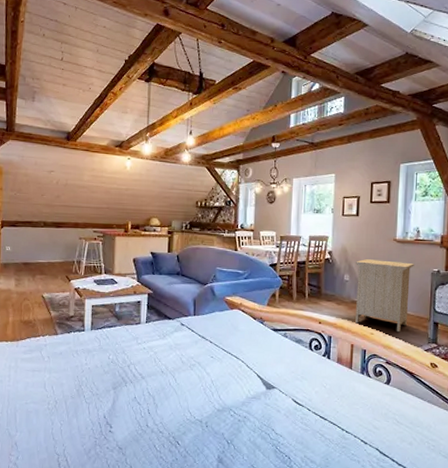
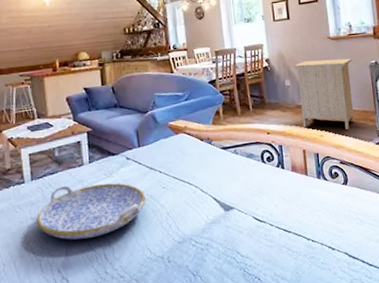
serving tray: none [91,339,194,392] -> present [36,183,146,240]

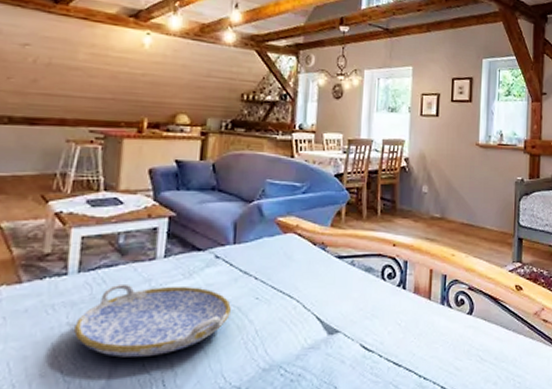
nightstand: present [294,58,354,130] -> none [435,167,498,252]

